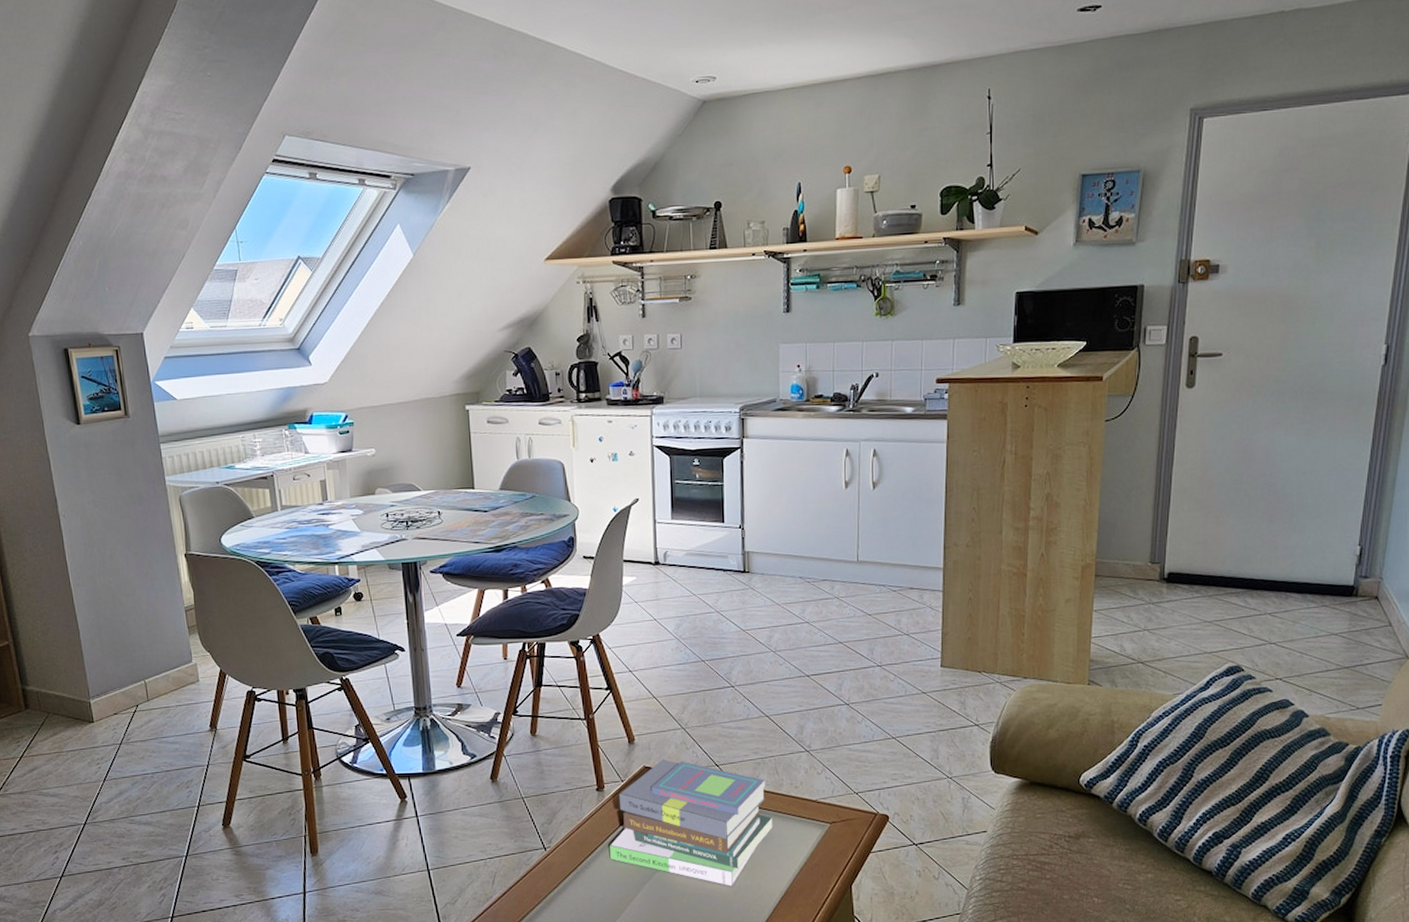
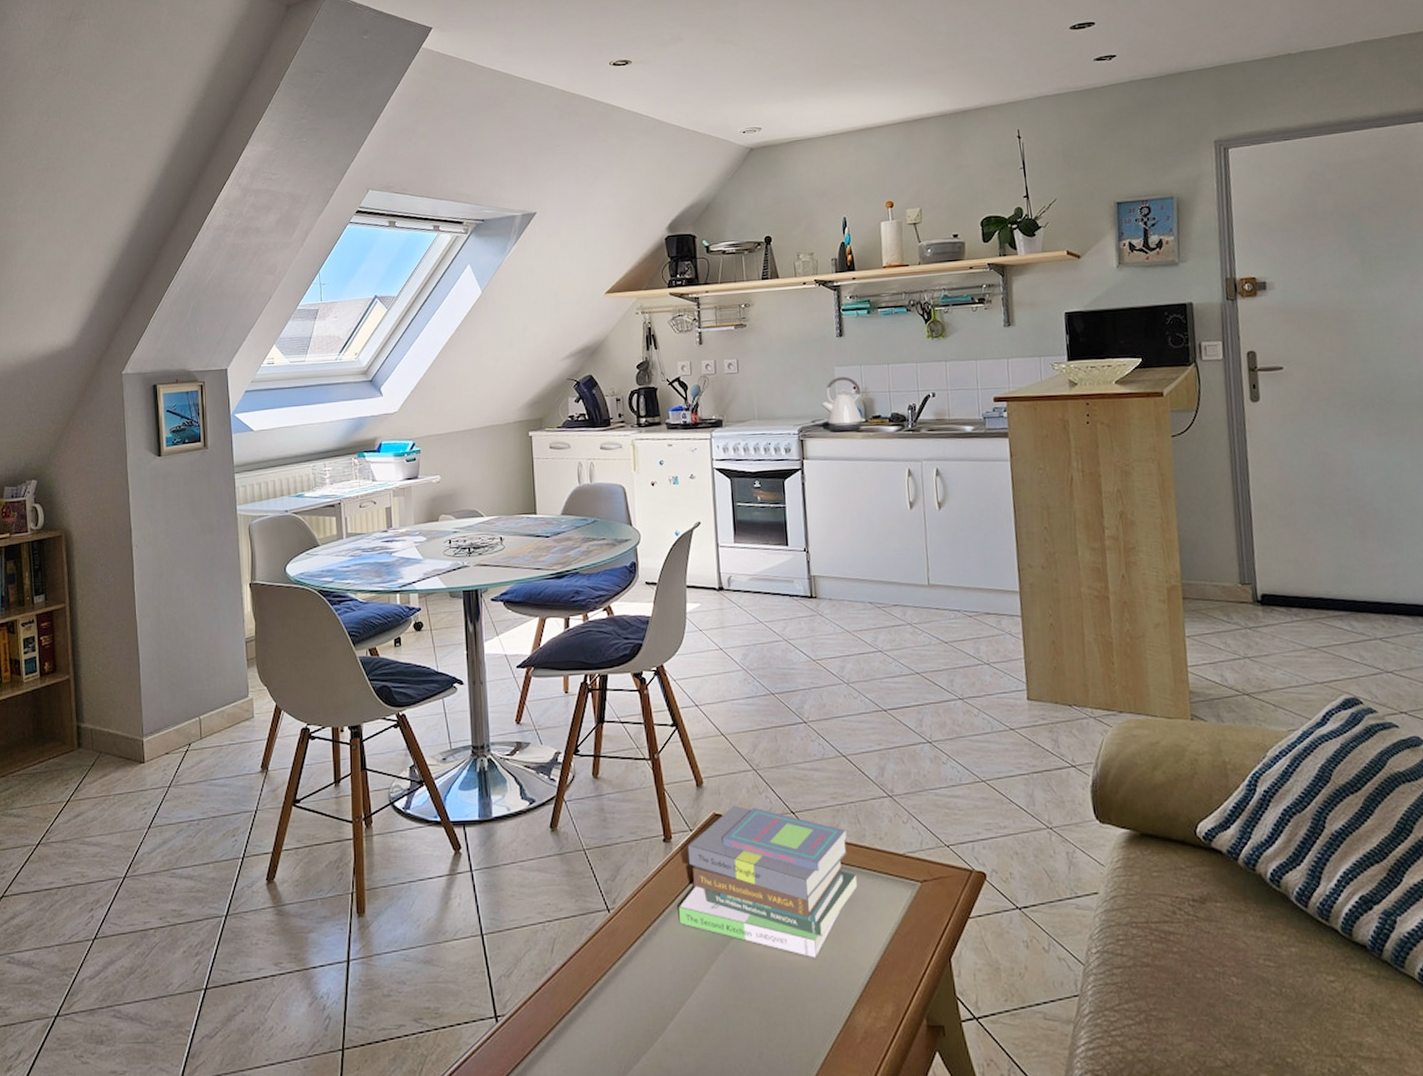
kettle: none [763,354,807,411] -> present [820,376,865,432]

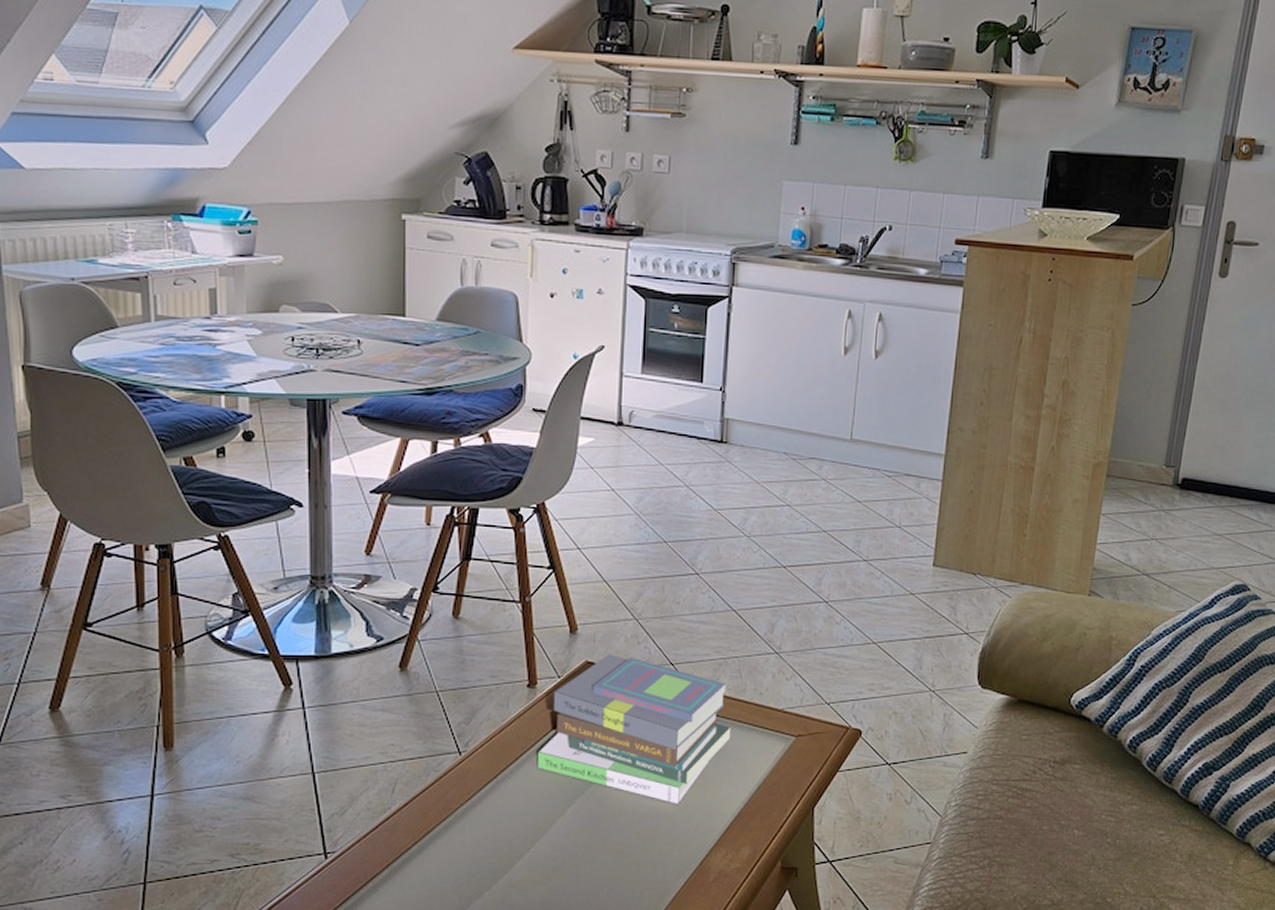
kettle: present [820,376,865,432] -> none [761,193,810,260]

